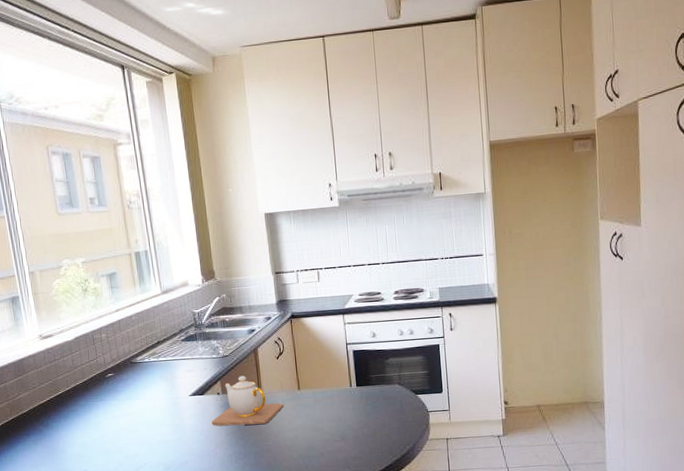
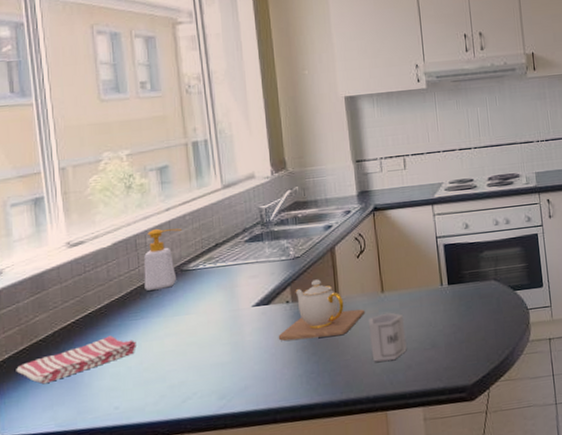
dish towel: none [8,413,98,448] -> present [16,336,136,385]
soap bottle: none [100,326,129,378] -> present [144,228,181,291]
cup: none [287,407,320,449] -> present [369,312,407,362]

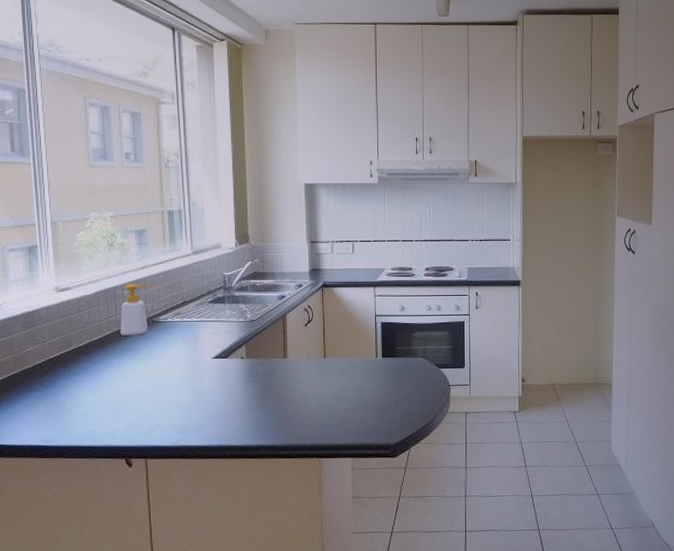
dish towel: present [16,336,136,385] -> none [8,370,111,405]
teapot: present [278,279,364,341] -> none [232,341,308,391]
cup: present [369,312,407,362] -> none [311,376,342,416]

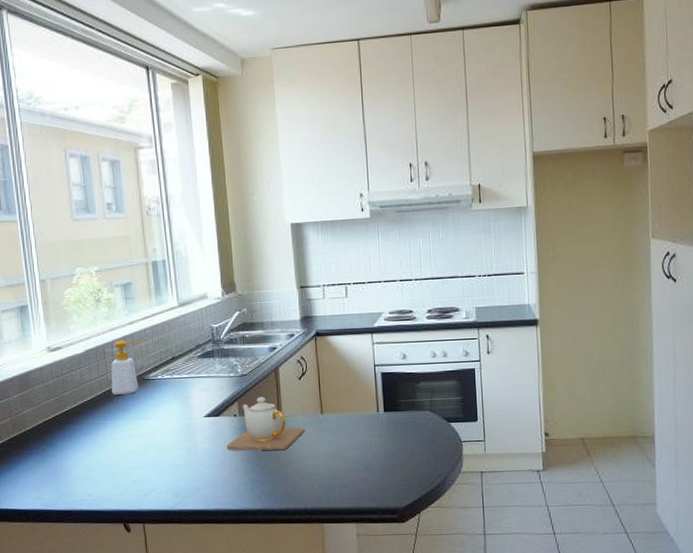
teapot: none [232,341,308,391] -> present [226,397,304,451]

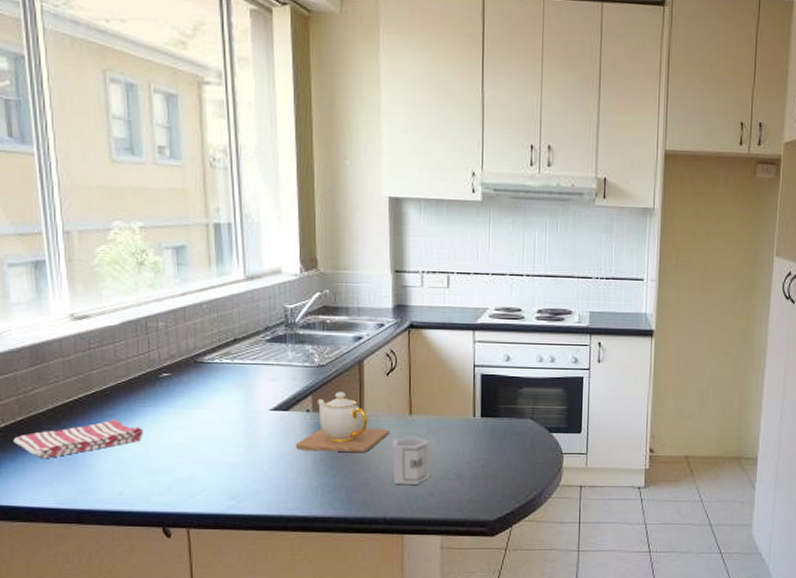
dish towel: none [9,432,105,469] -> present [13,419,143,459]
soap bottle: present [111,339,143,395] -> none [154,313,197,378]
cup: none [308,433,343,478] -> present [393,436,431,485]

